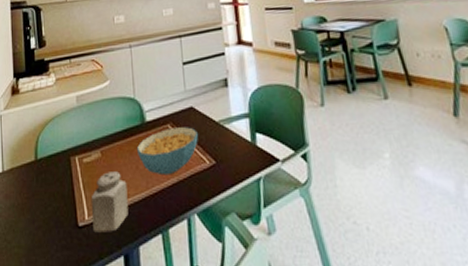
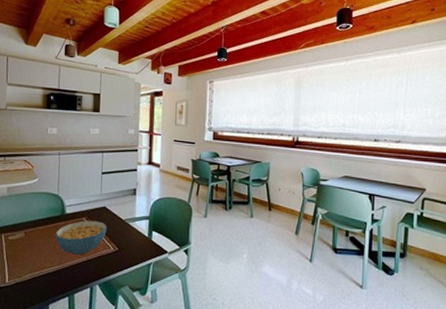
salt shaker: present [91,171,128,233] -> none [11,248,44,293]

